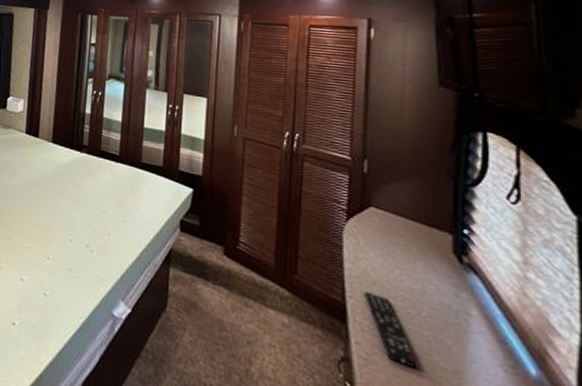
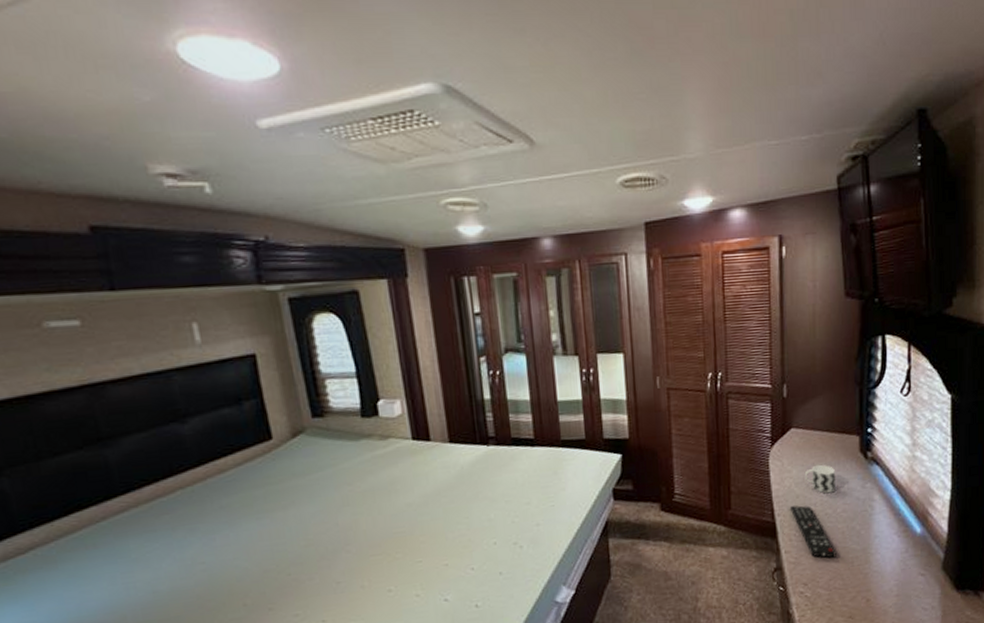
cup: none [383,253,422,291] -> present [804,464,836,494]

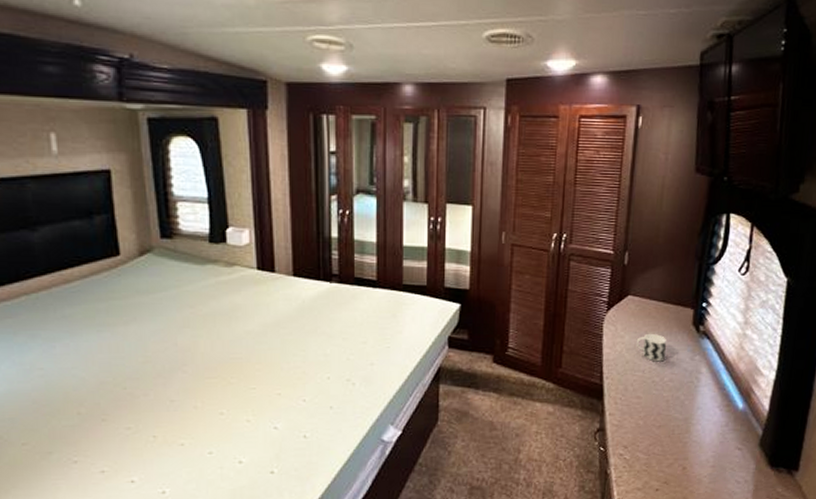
remote control: present [789,505,837,558] -> none [618,370,659,424]

